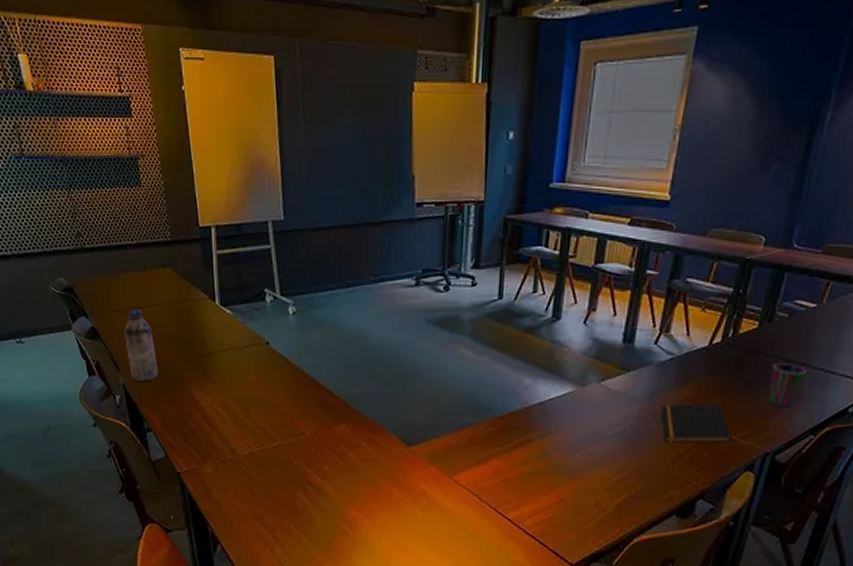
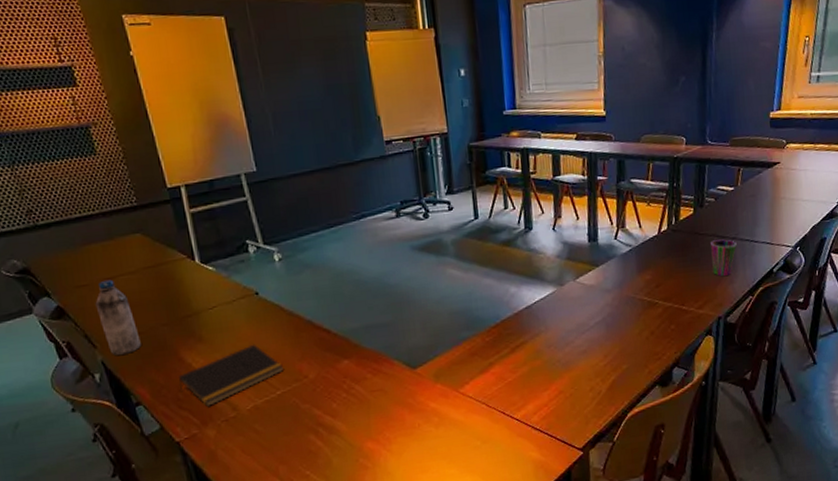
notepad: none [186,392,283,445] -> present [179,344,284,407]
notepad: present [661,403,732,443] -> none [629,282,691,323]

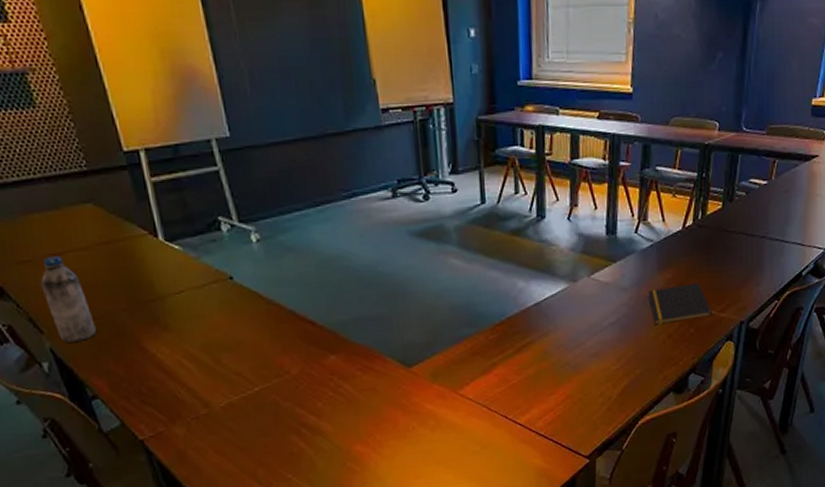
notepad: present [179,344,284,407] -> none [141,334,263,402]
notepad: none [629,282,691,323] -> present [648,282,712,325]
cup: present [711,239,737,277] -> none [738,238,766,279]

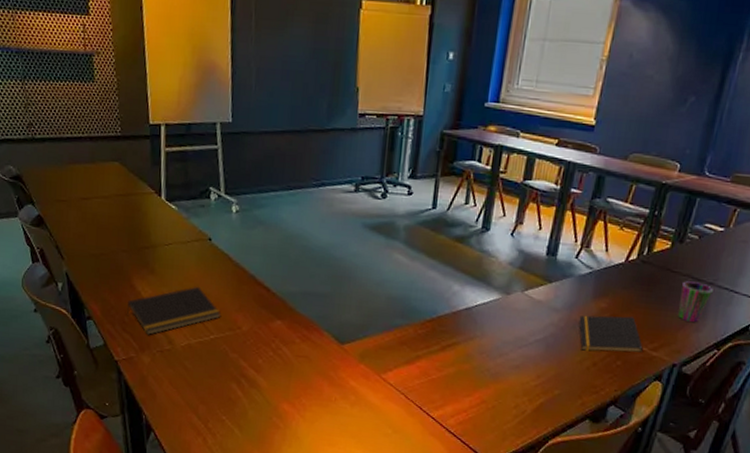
water bottle: present [40,255,97,344] -> none [69,199,102,271]
notepad: none [141,334,263,402] -> present [126,286,222,335]
cup: none [738,238,766,279] -> present [678,281,713,323]

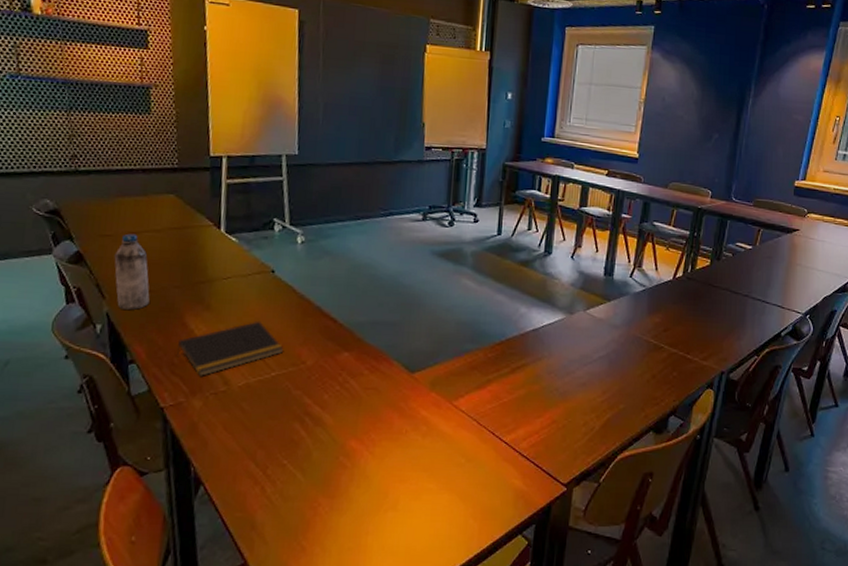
water bottle: none [69,199,102,271] -> present [114,233,150,311]
notepad: present [579,315,643,353] -> none [637,329,695,365]
cup: present [678,281,713,323] -> none [722,294,748,332]

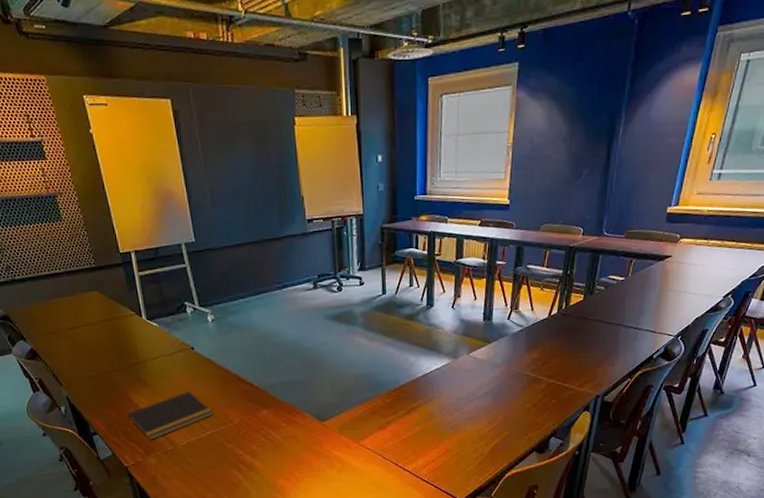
water bottle: present [114,233,150,311] -> none [61,329,98,393]

